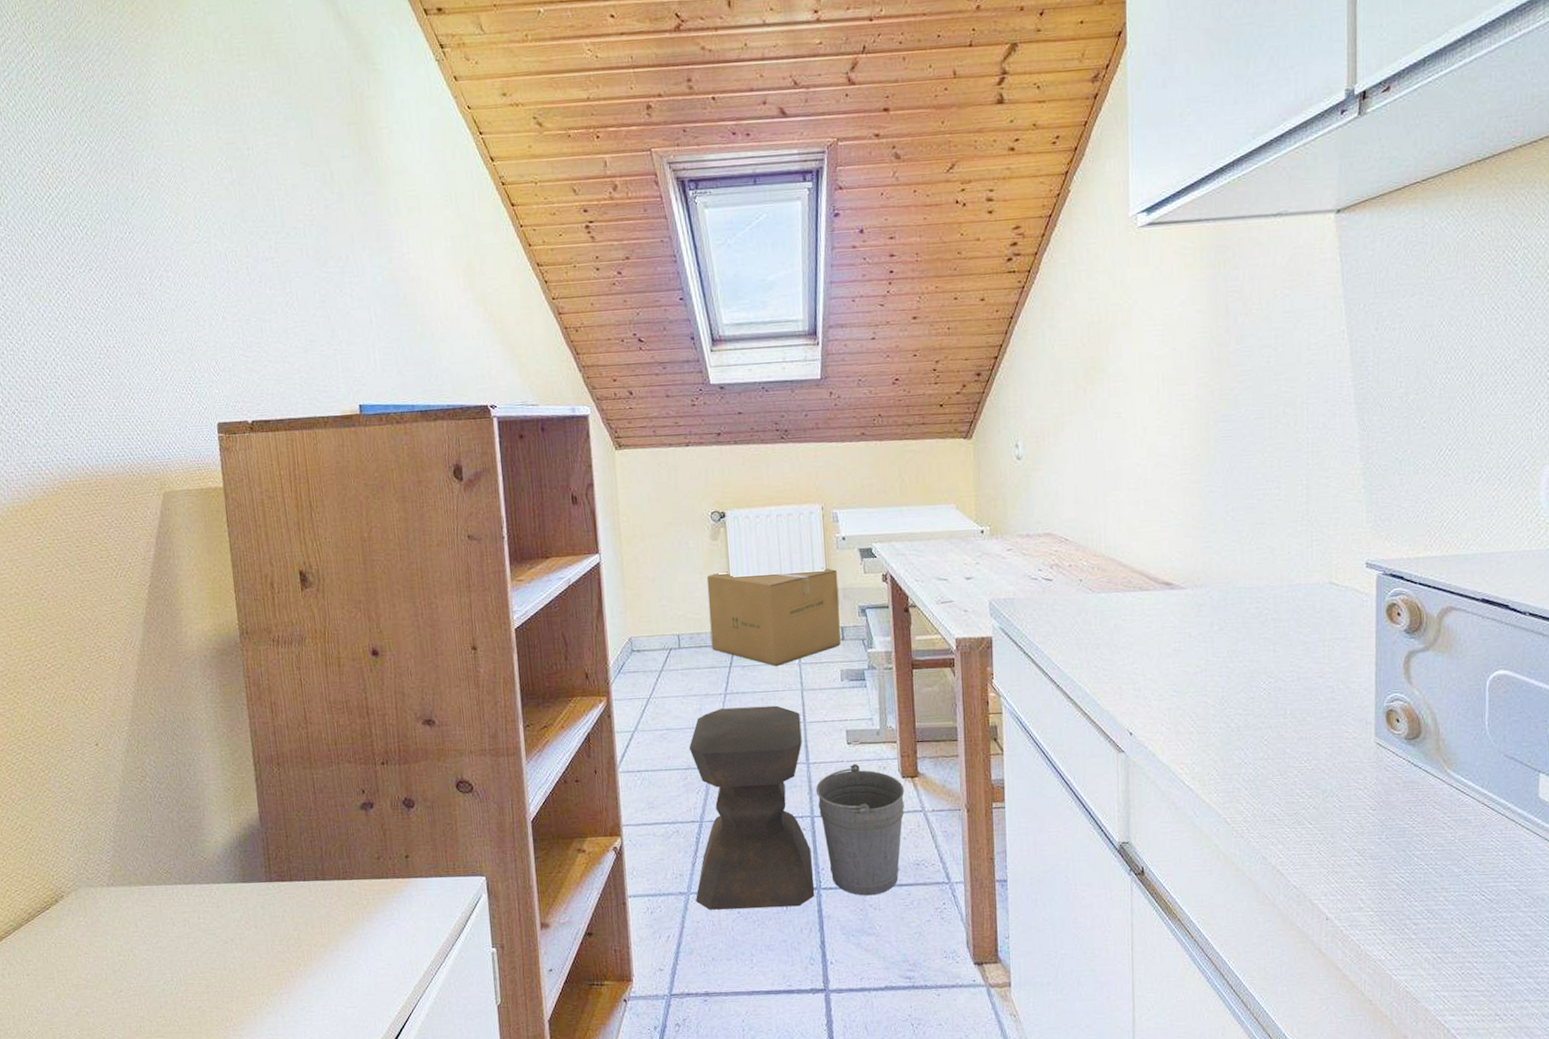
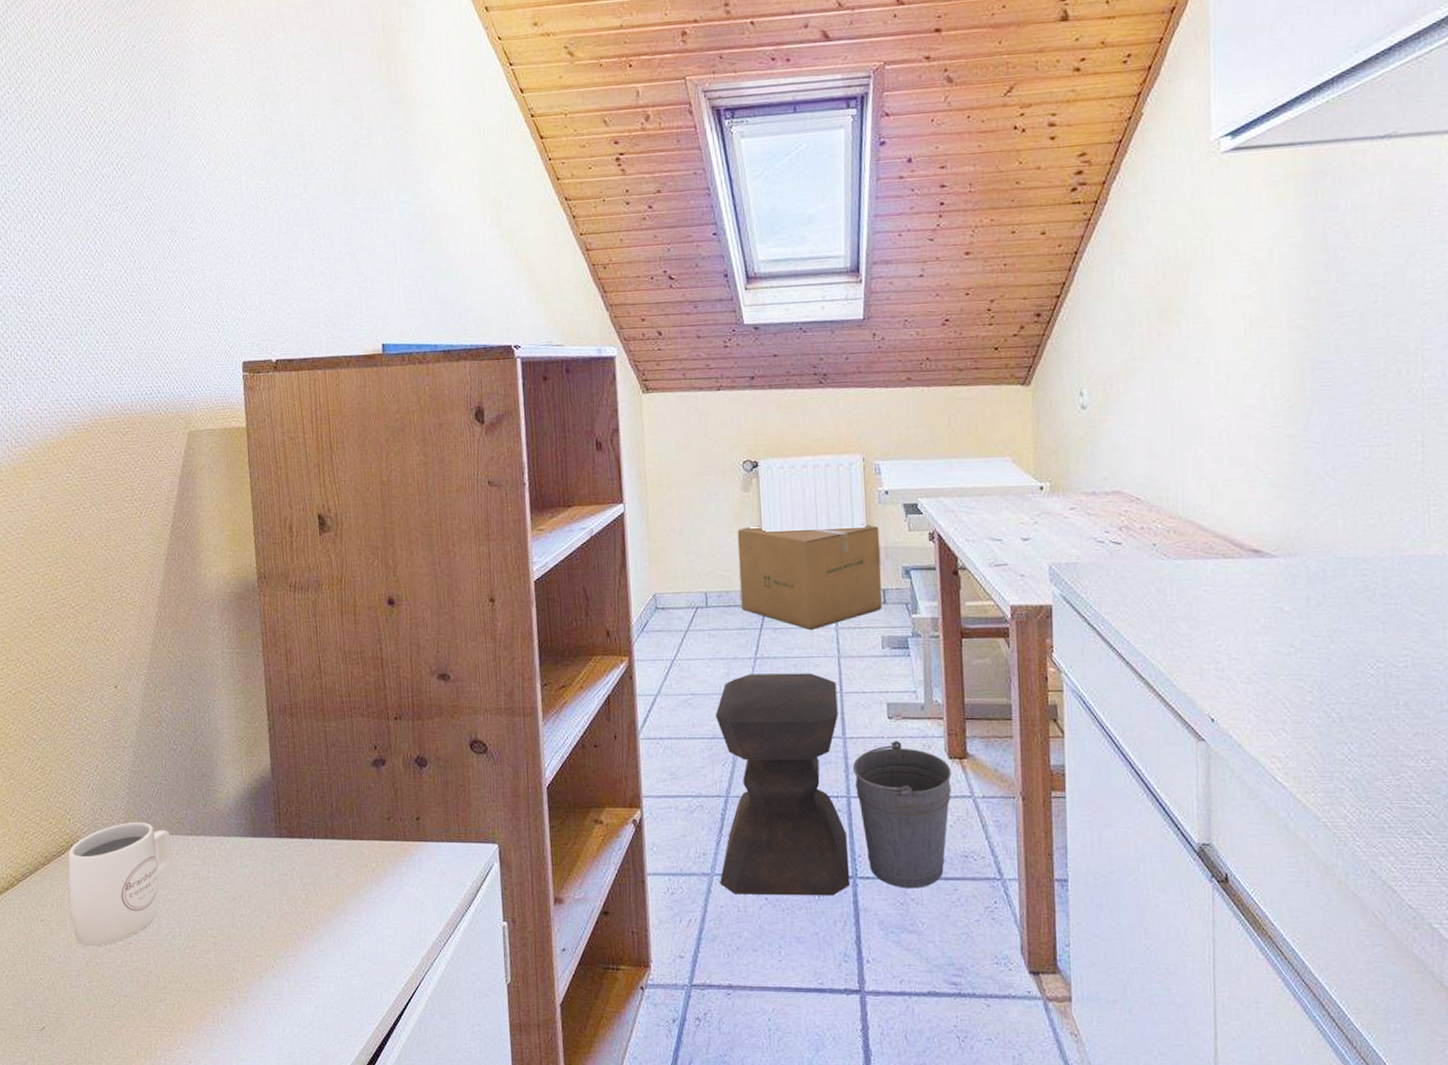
mug: none [52,874,161,997] -> present [67,821,172,947]

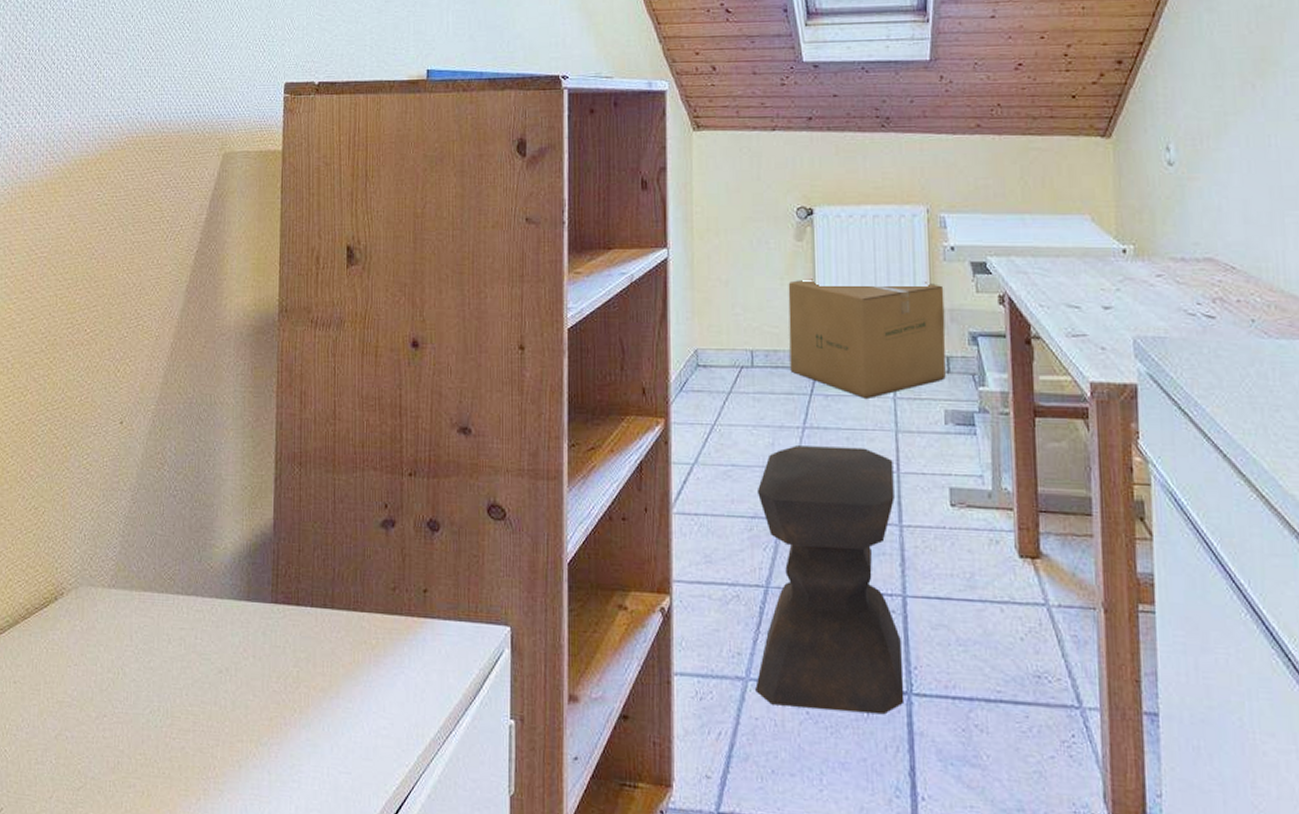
mug: present [67,821,172,947] -> none [45,575,160,717]
bucket: present [852,740,952,889] -> none [909,531,1023,713]

